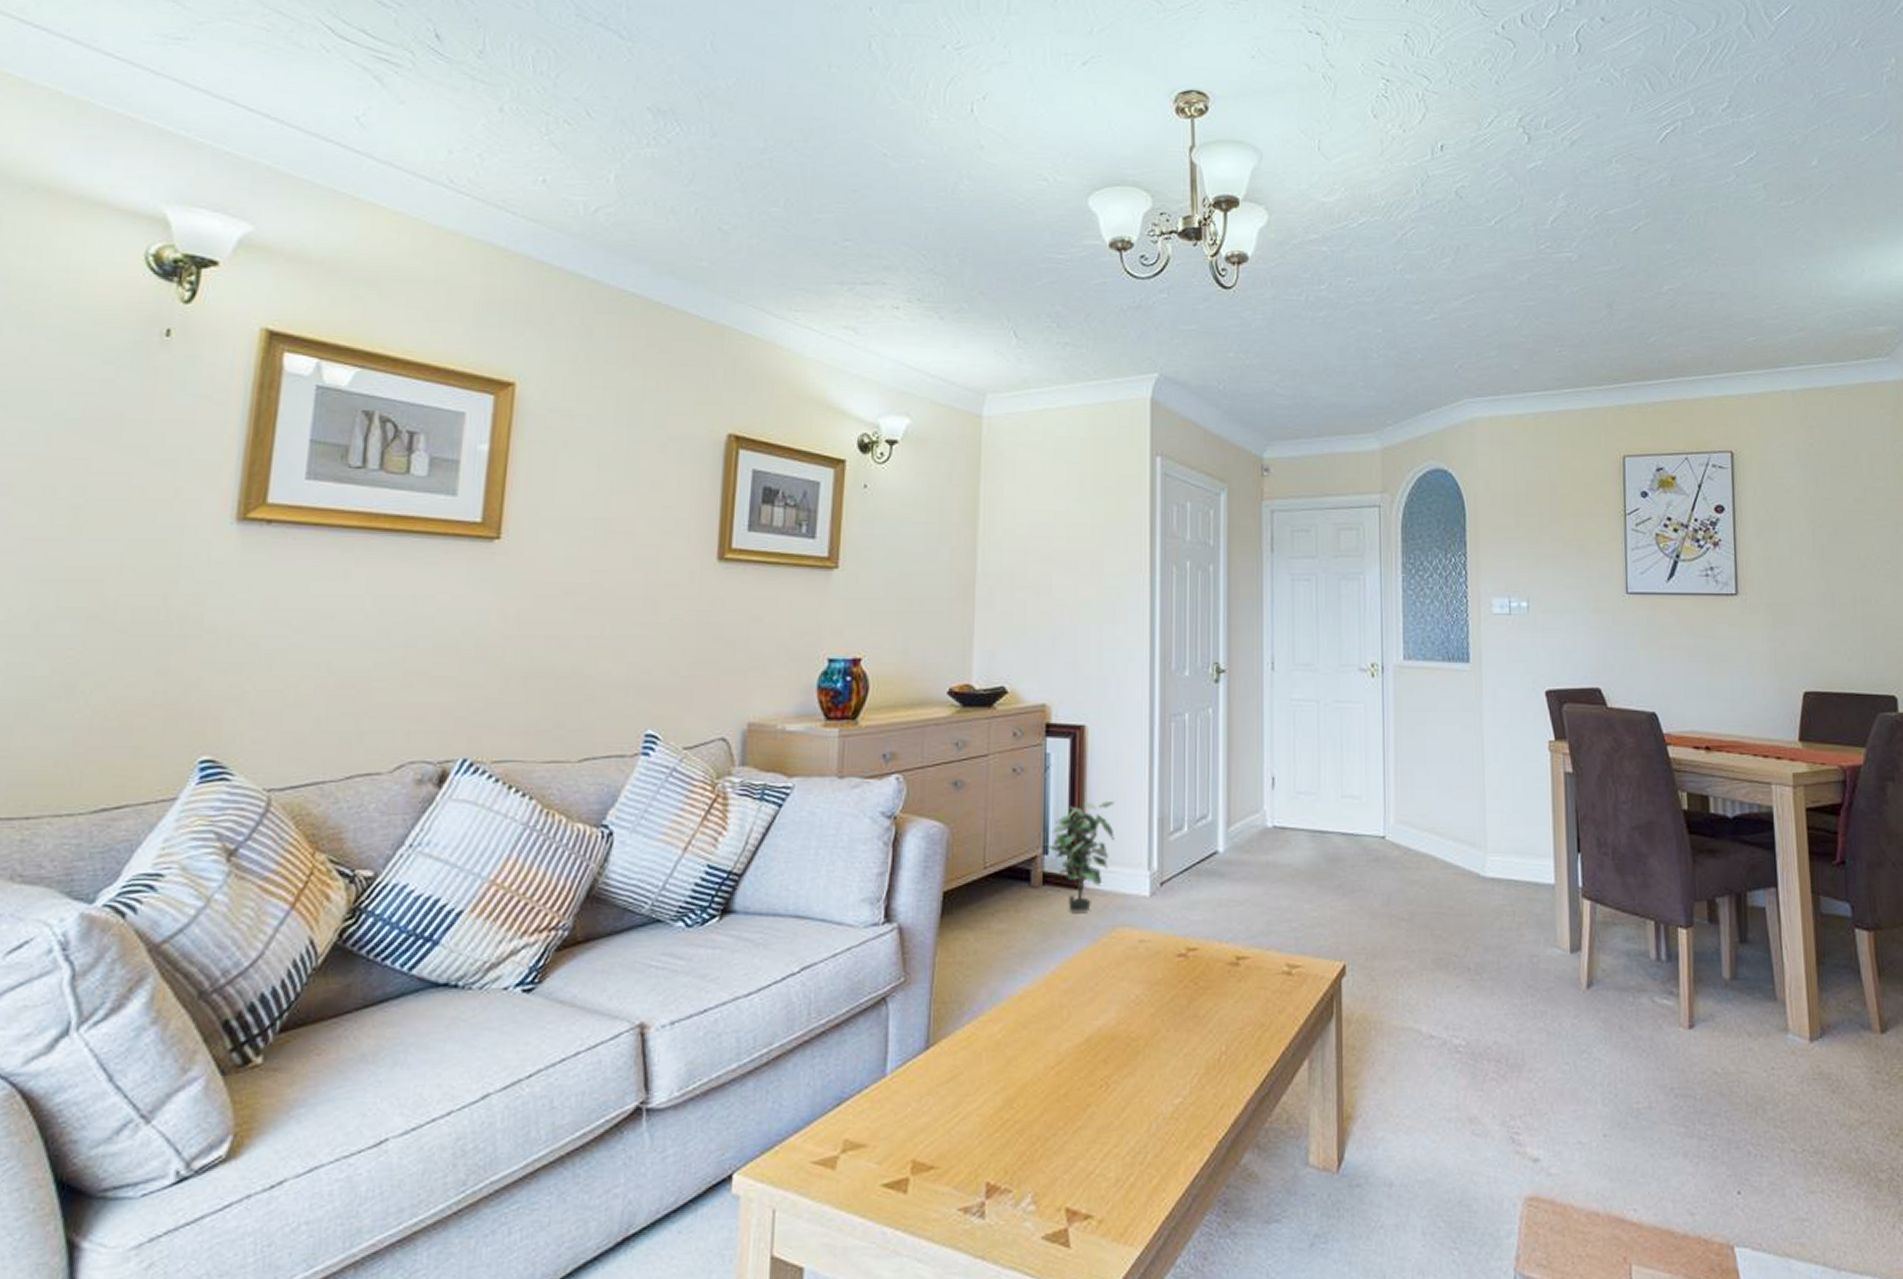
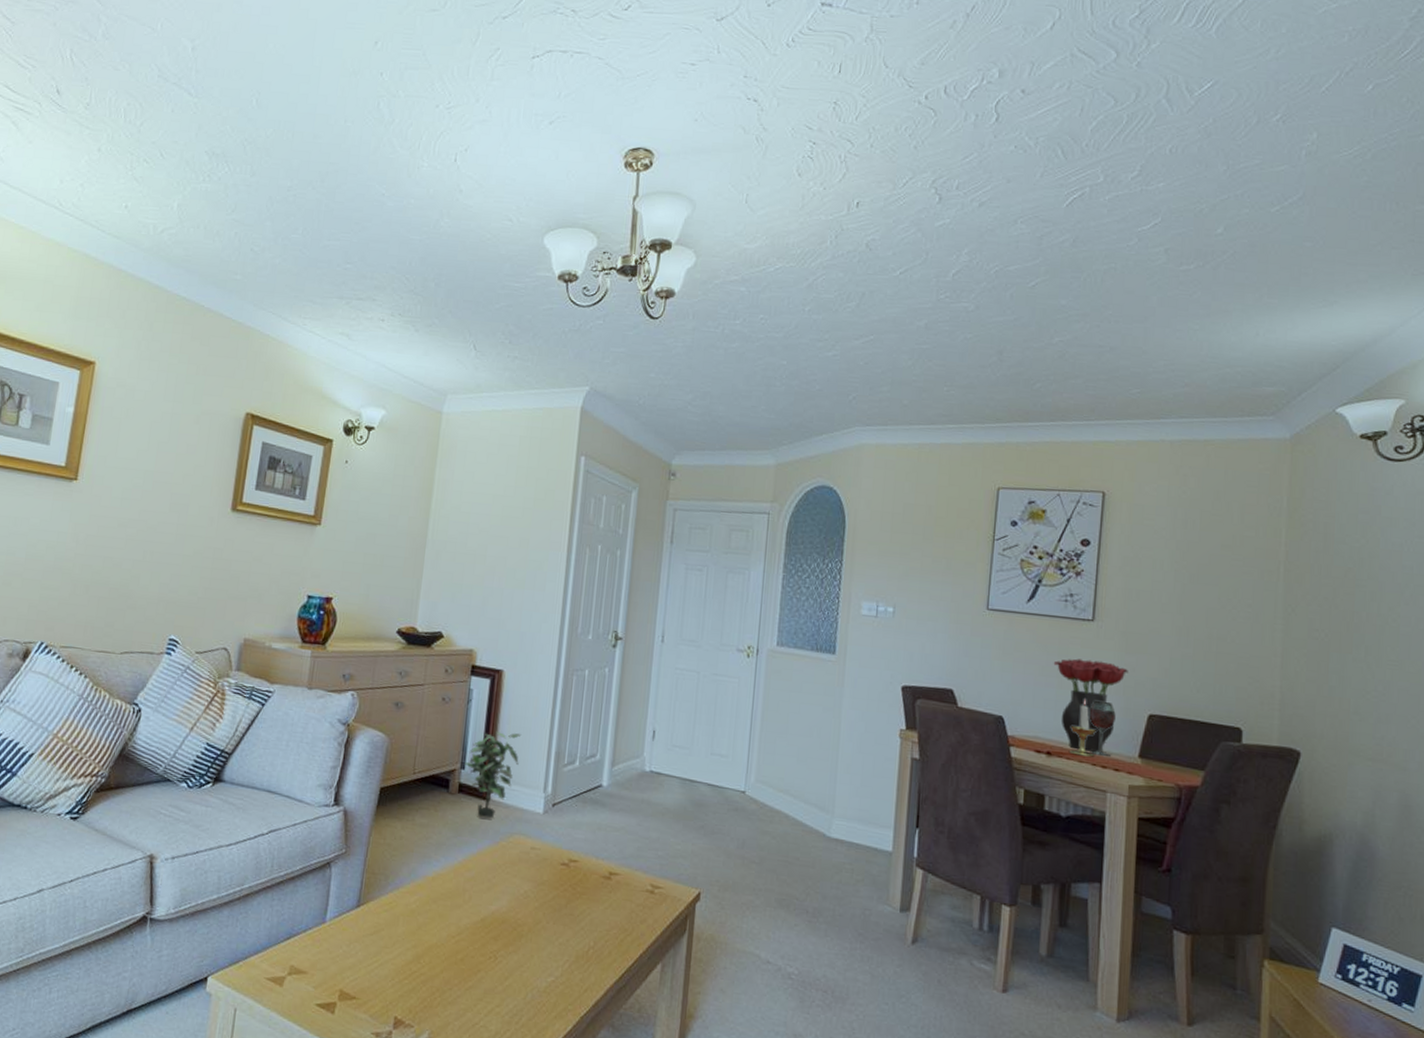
bouquet: none [1701,638,1778,741] -> present [1053,658,1128,753]
candlestick: none [1726,682,1755,748] -> present [1070,699,1096,758]
wineglass: none [1744,682,1772,745] -> present [1089,700,1116,758]

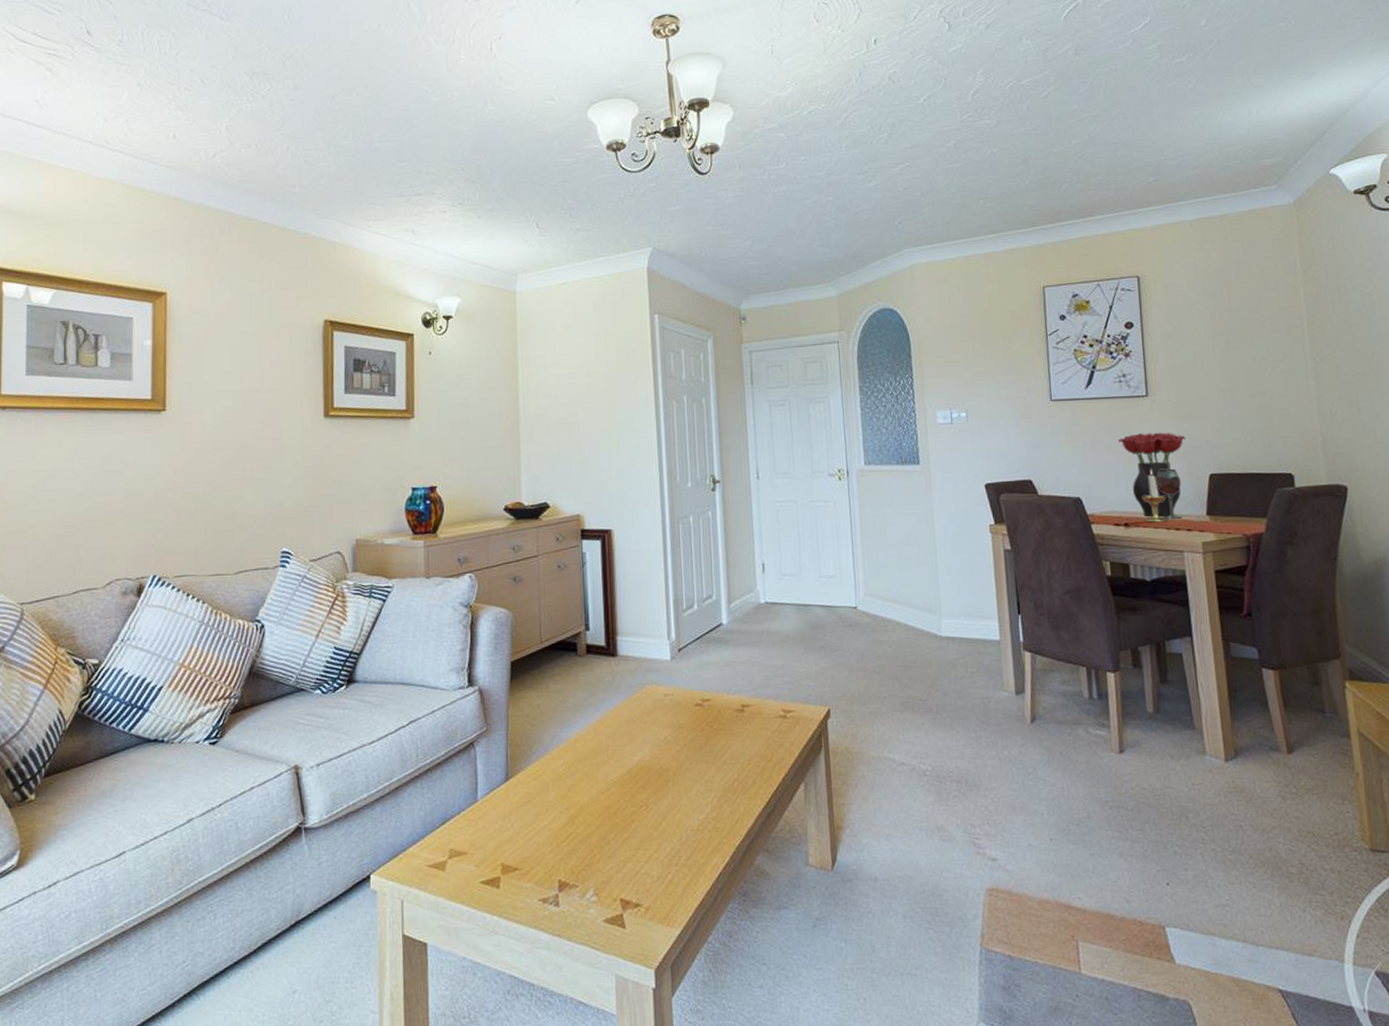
potted plant: present [465,731,522,818] -> none [589,588,640,673]

